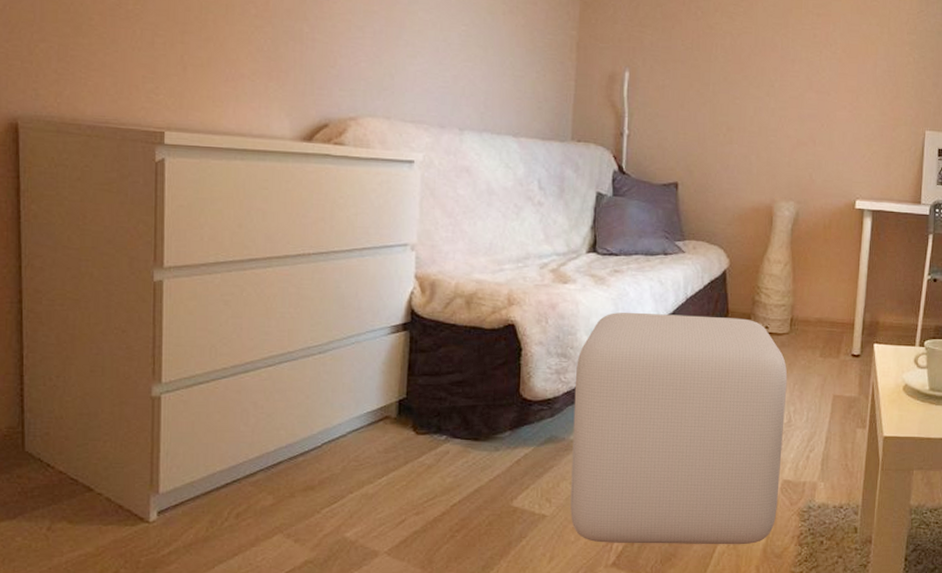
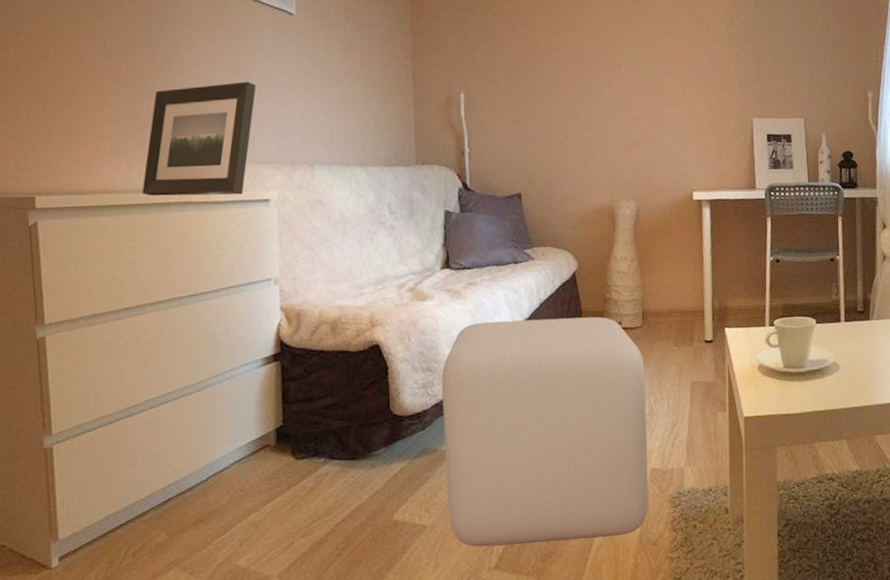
picture frame: none [279,33,411,153] -> present [142,81,256,196]

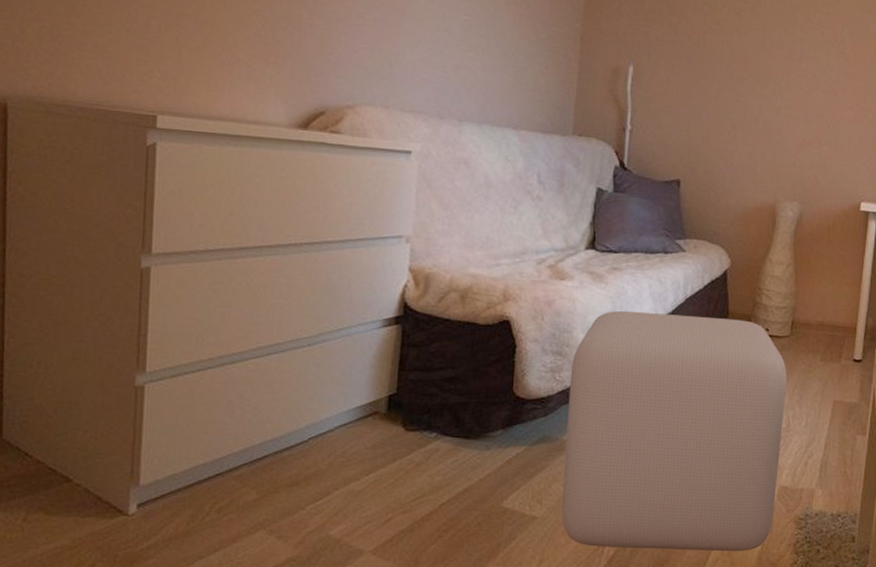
picture frame: present [142,81,256,196] -> none [274,19,412,143]

